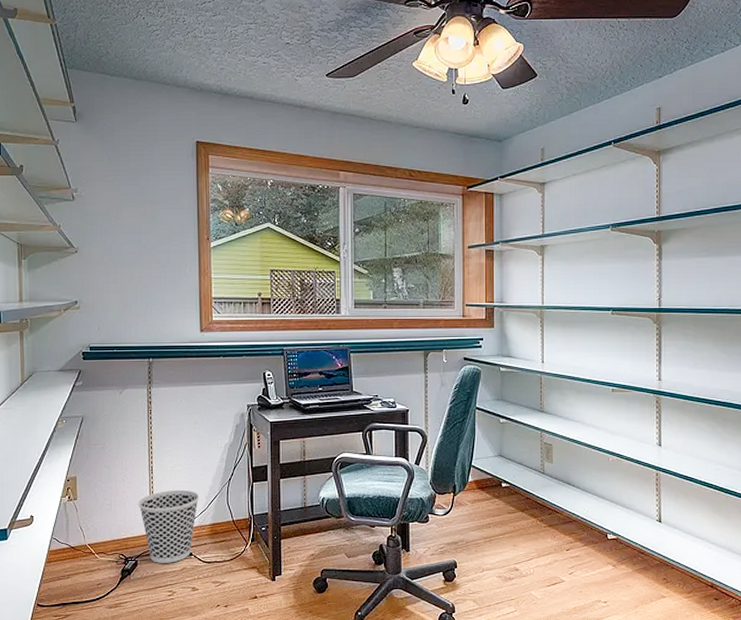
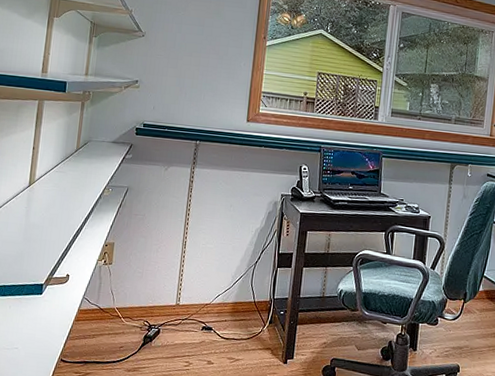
wastebasket: present [138,489,200,563] -> none [168,266,227,335]

